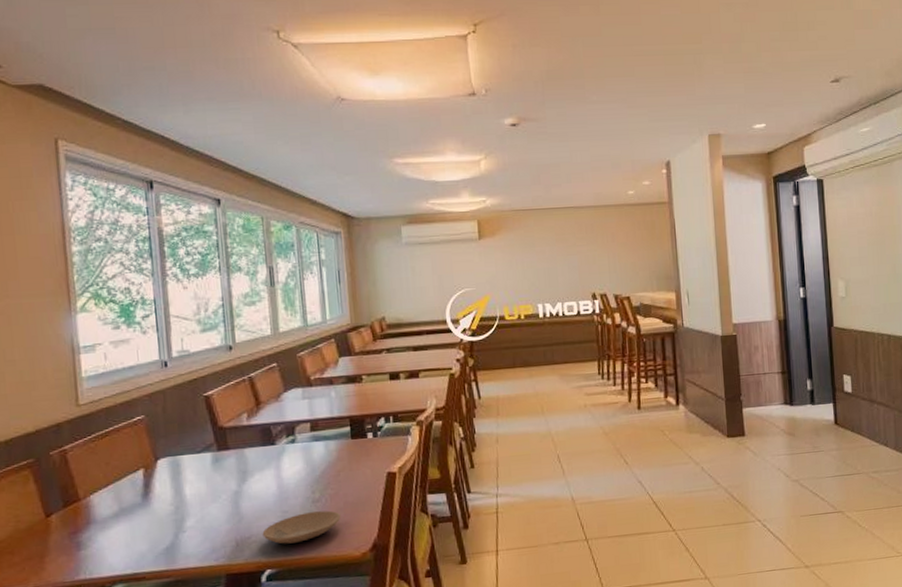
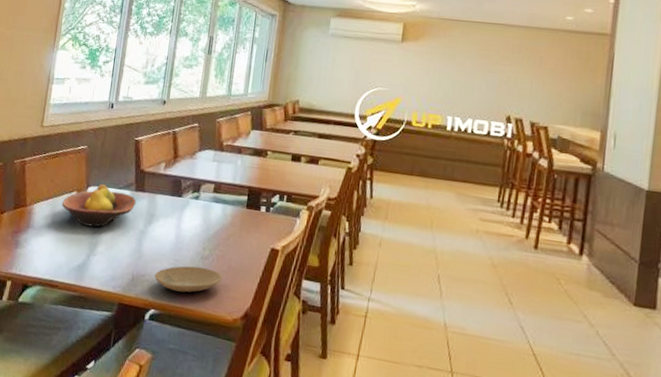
fruit bowl: none [126,453,222,504] -> present [61,184,136,228]

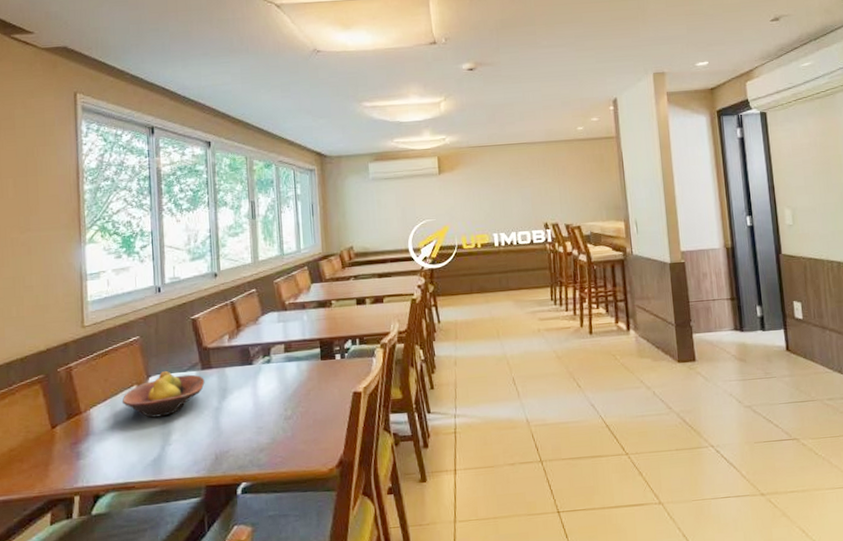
plate: present [154,266,223,293] -> none [239,427,311,459]

